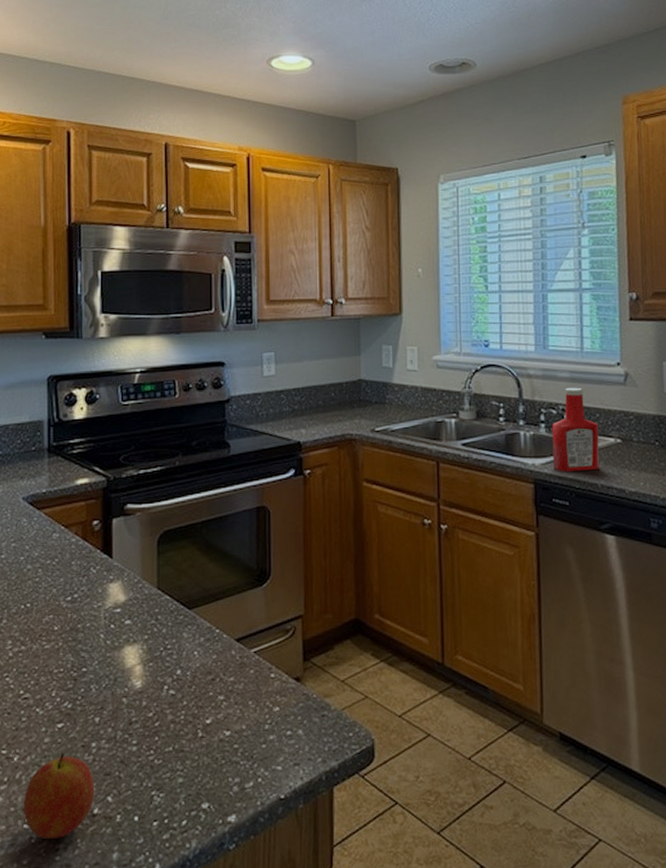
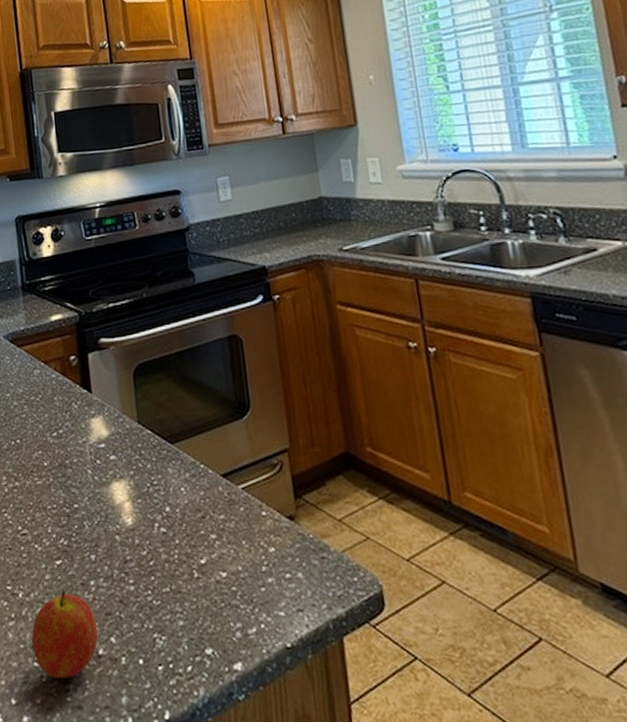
ketchup bottle: present [551,387,600,472] -> none [543,187,608,283]

